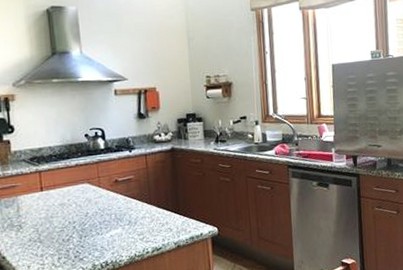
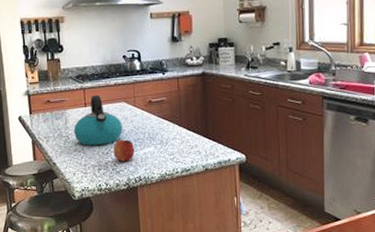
kettle: none [28,177,87,234] -> present [74,95,123,146]
fruit: none [75,222,100,248] -> present [113,139,135,162]

